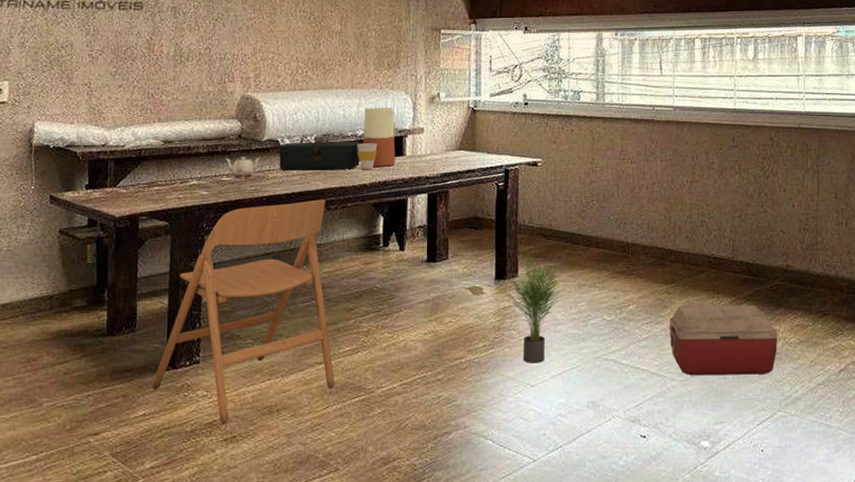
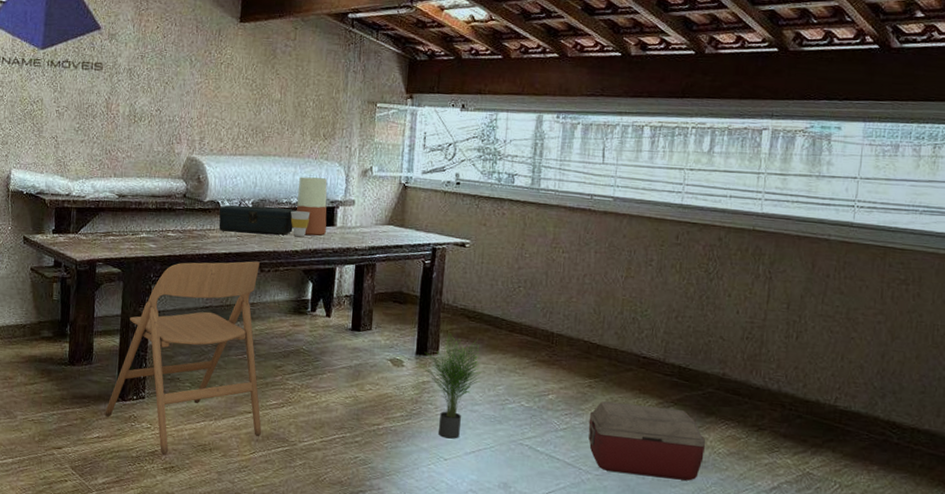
teapot: present [224,157,261,178] -> none [170,215,203,235]

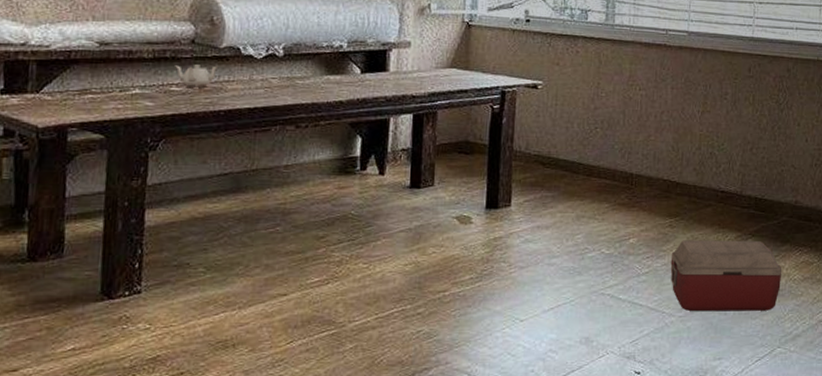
folding chair: present [105,261,262,454] -> none [83,116,302,359]
teapot: none [170,215,203,235] -> present [173,65,219,89]
toolbox: present [218,204,293,235] -> none [239,50,336,84]
cup: present [290,210,311,237] -> none [332,55,358,86]
vase: present [297,176,328,236] -> none [340,16,378,84]
potted plant: present [416,333,484,439] -> none [486,182,562,297]

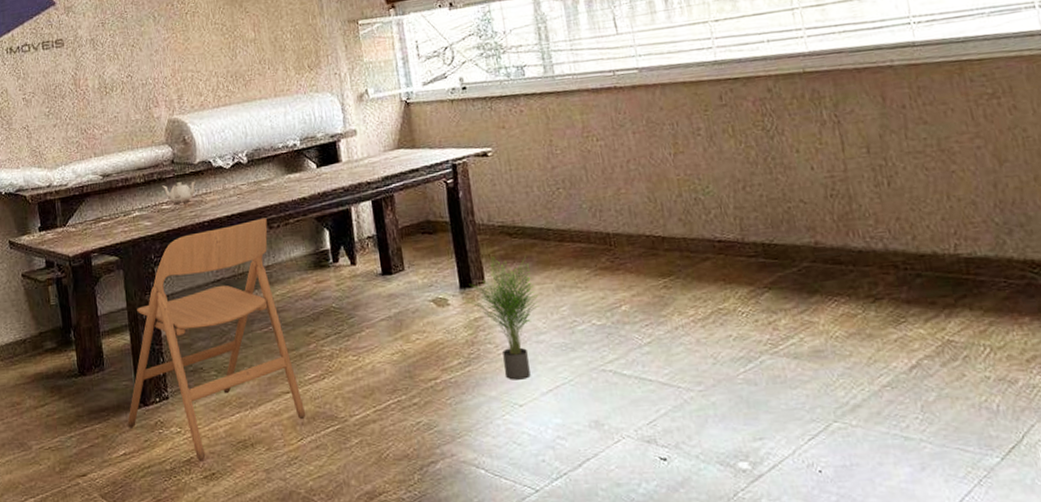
folding chair: none [83,116,302,359] -> present [127,218,306,460]
potted plant: none [486,182,562,297] -> present [463,256,541,380]
cooler: present [670,240,783,312] -> none [673,293,820,384]

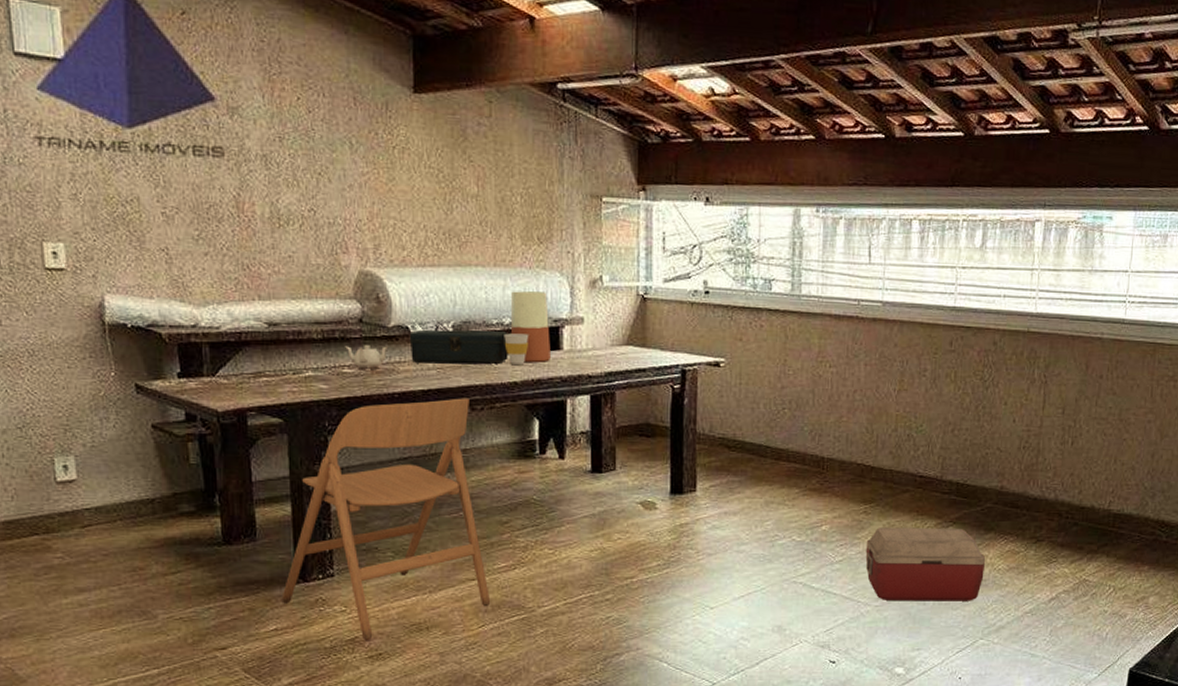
toolbox: none [212,152,296,192] -> present [409,329,508,364]
cup: none [289,152,312,183] -> present [504,333,529,366]
vase: none [291,112,332,179] -> present [511,291,550,363]
potted plant: present [463,256,541,380] -> none [671,467,750,585]
cooler: none [673,293,820,384] -> present [865,527,986,601]

